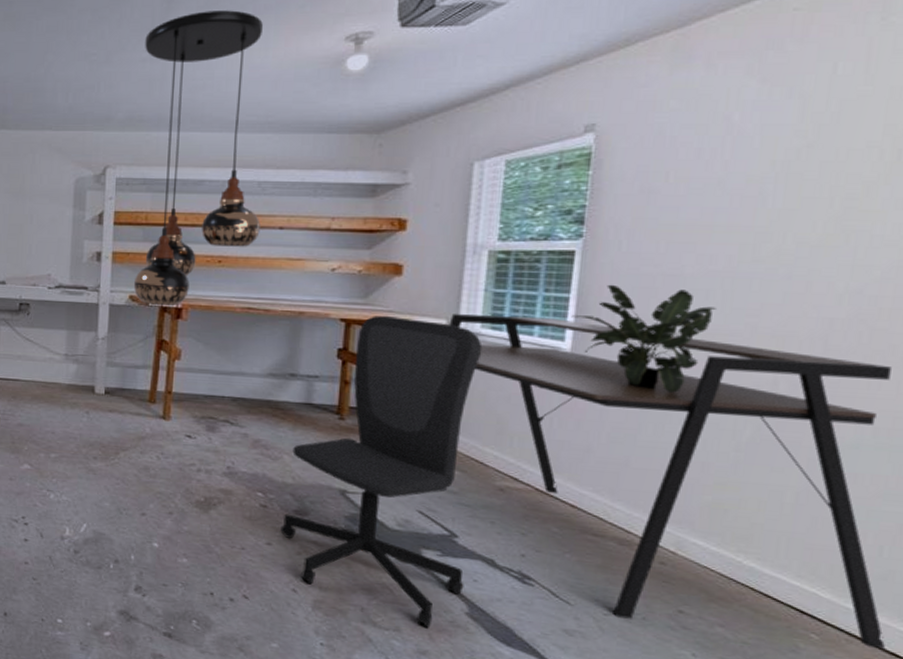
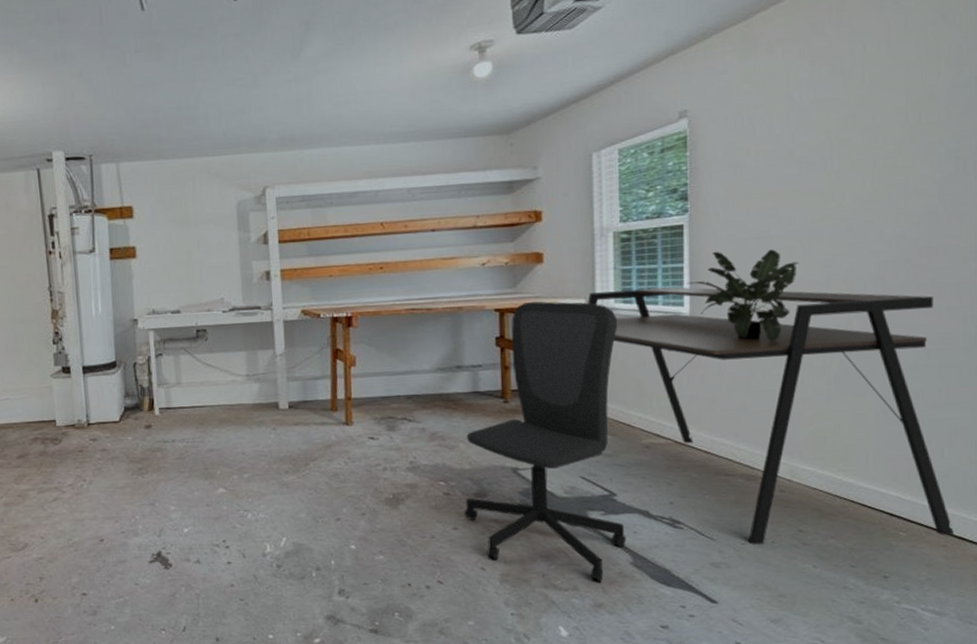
light fixture: present [133,10,264,306] -> none [288,27,415,317]

